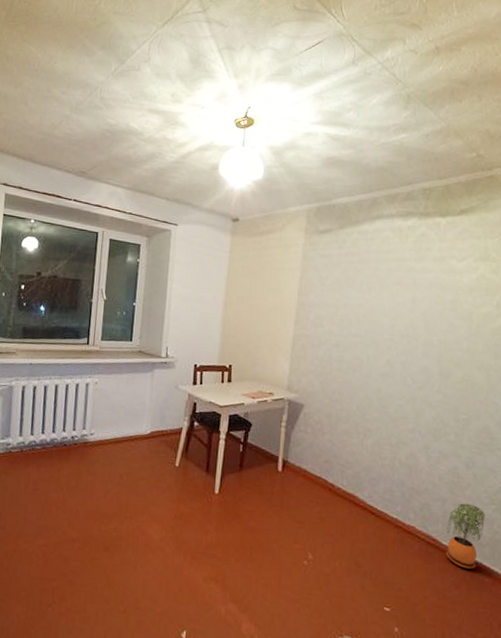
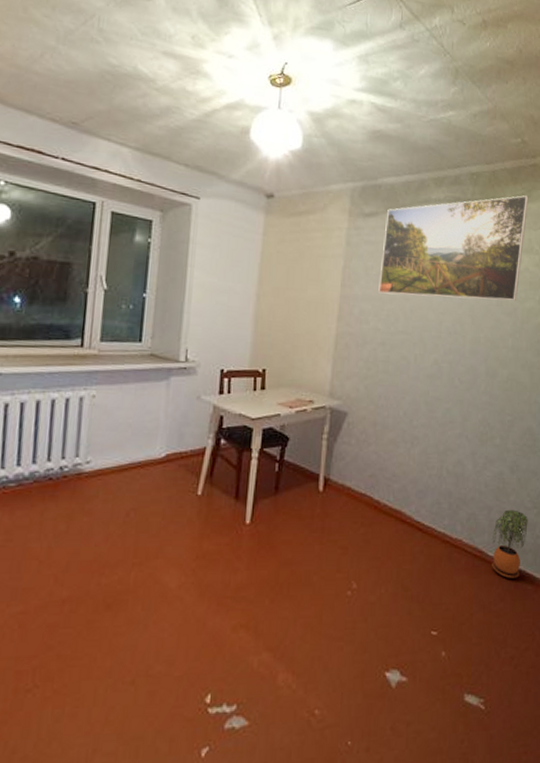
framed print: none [333,206,485,307] -> present [378,195,529,301]

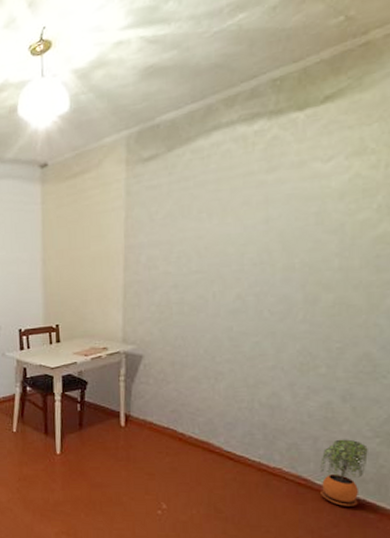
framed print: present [378,195,529,301] -> none [166,85,358,237]

